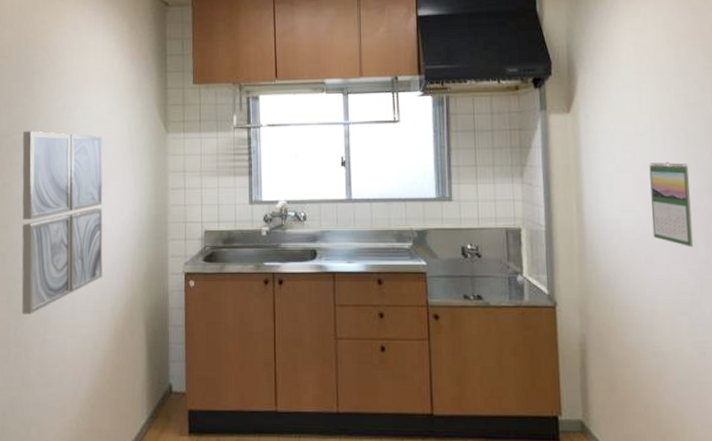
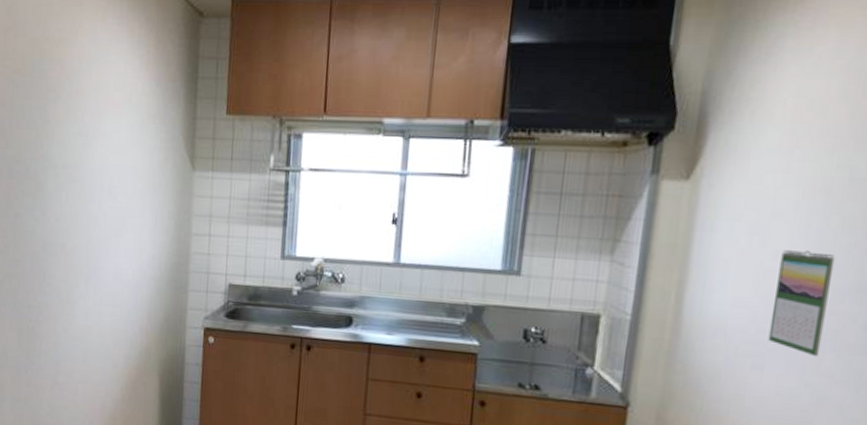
wall art: present [21,131,103,314] -> none [33,157,121,355]

